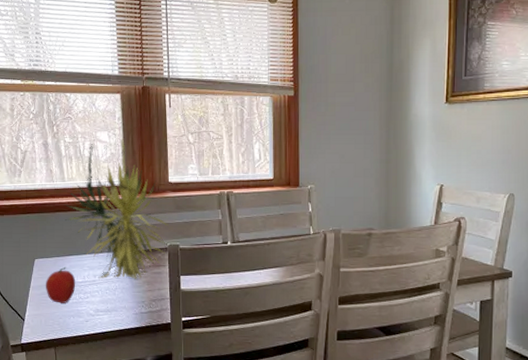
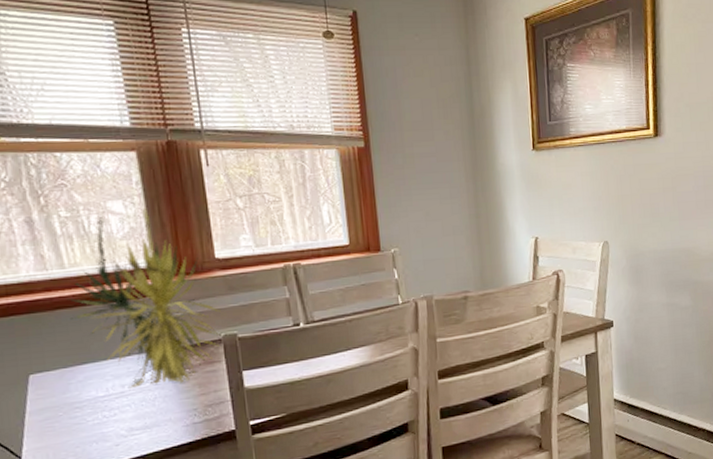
fruit: present [46,266,76,303] -> none [49,379,96,429]

